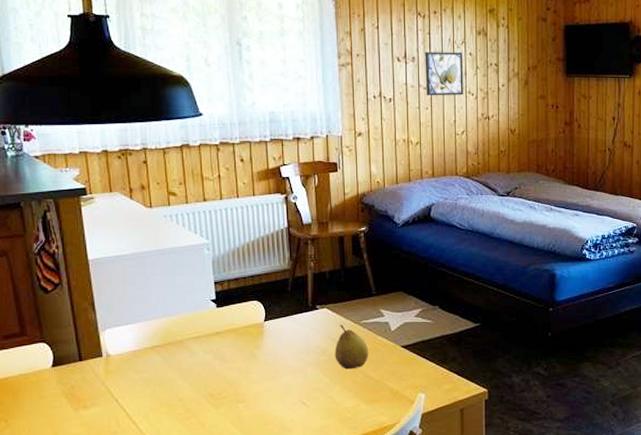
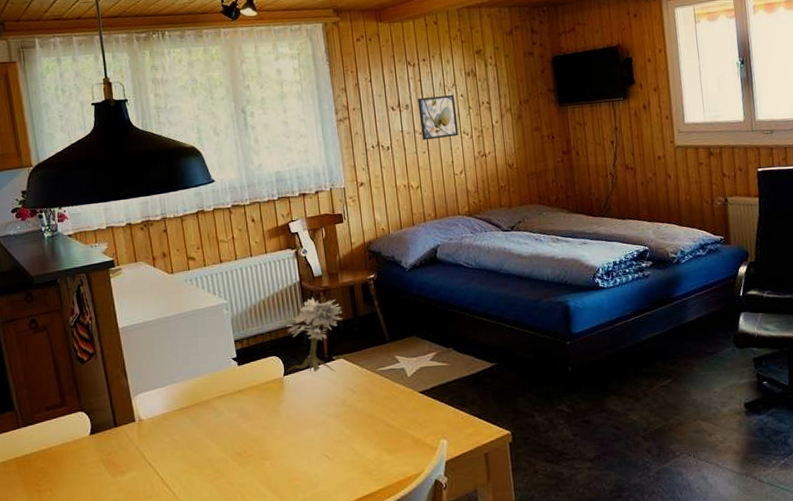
bonsai tree: none [267,244,330,321] -> present [286,297,343,372]
fruit: present [335,324,369,369] -> none [353,373,388,419]

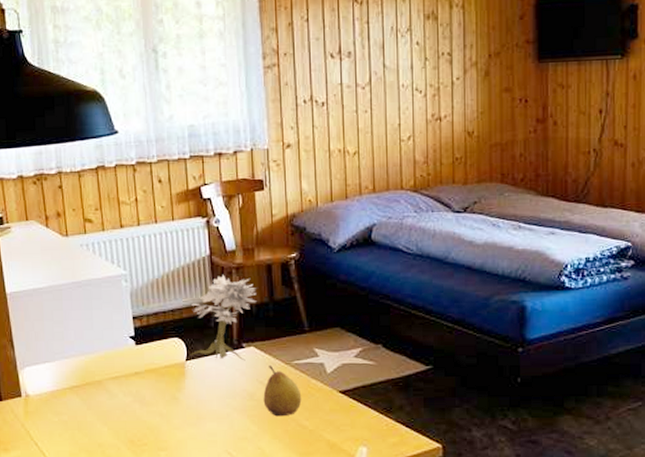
fruit: none [353,373,388,419] -> present [263,365,302,417]
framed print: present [417,95,459,141] -> none [363,42,409,97]

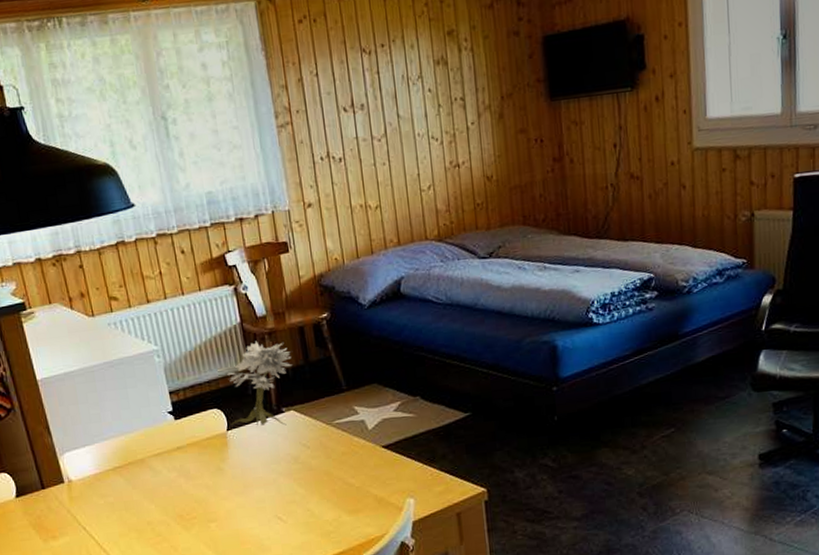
fruit: present [263,365,302,417] -> none [307,426,346,478]

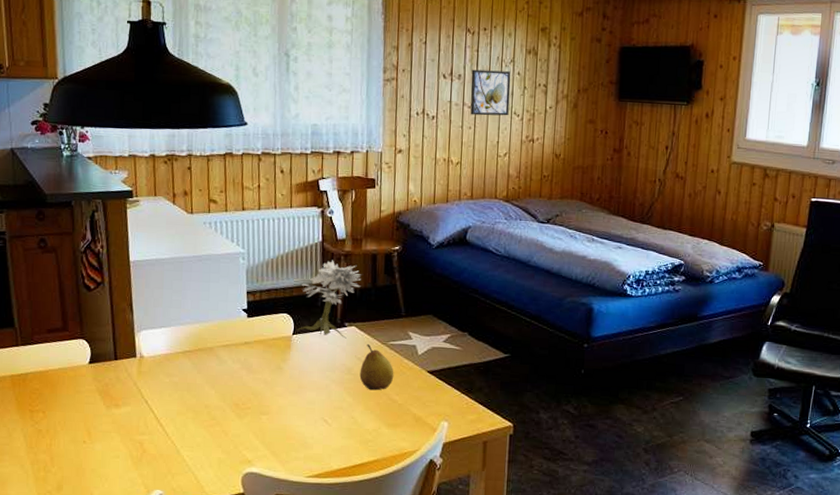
fruit: none [307,426,346,478] -> present [359,343,394,391]
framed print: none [375,90,426,149] -> present [470,69,511,116]

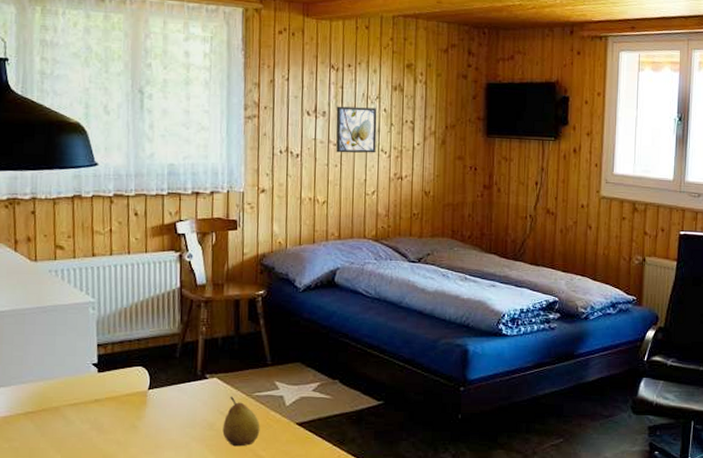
bonsai tree: present [296,260,361,339] -> none [152,307,223,392]

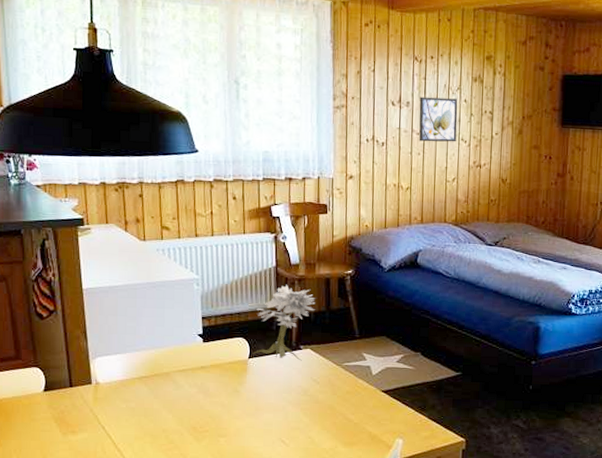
bonsai tree: none [152,307,223,392] -> present [252,284,315,361]
fruit: present [222,396,260,447] -> none [315,365,350,411]

